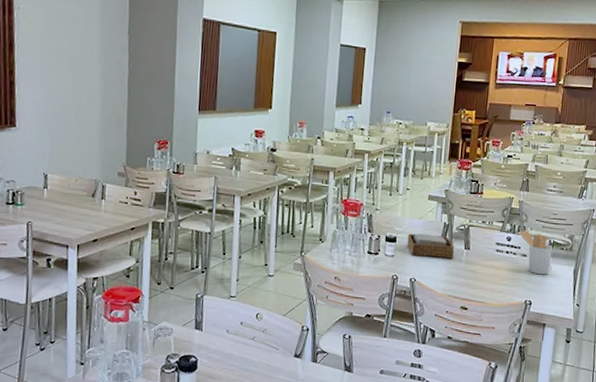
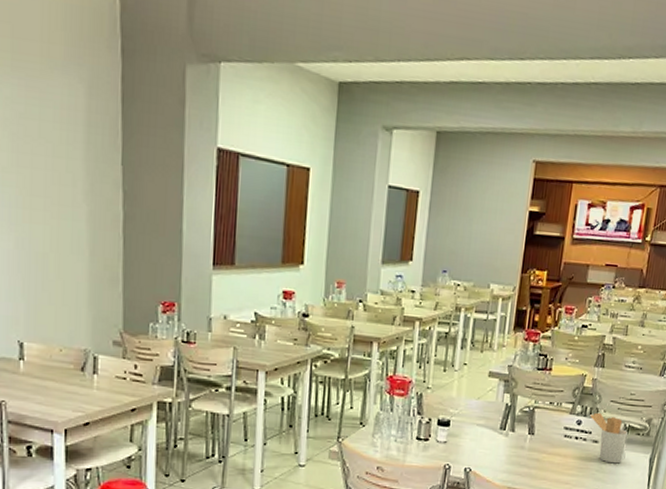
napkin holder: present [407,233,454,259] -> none [462,416,517,446]

